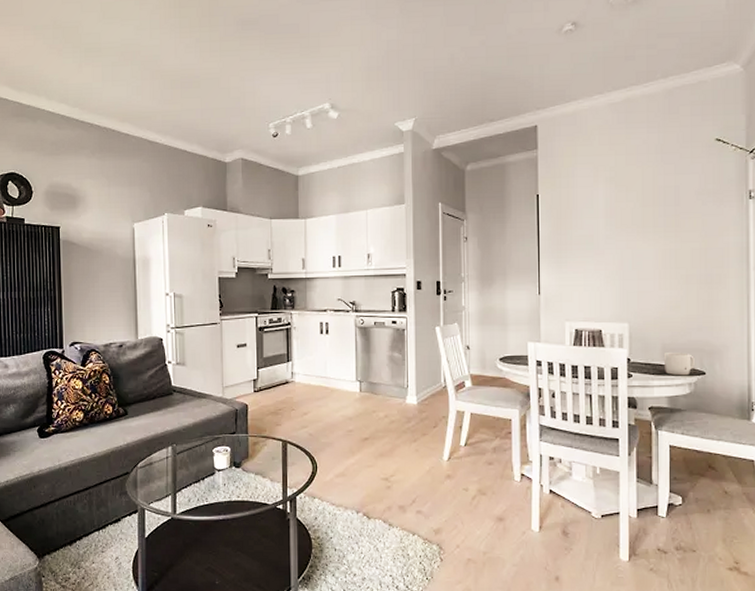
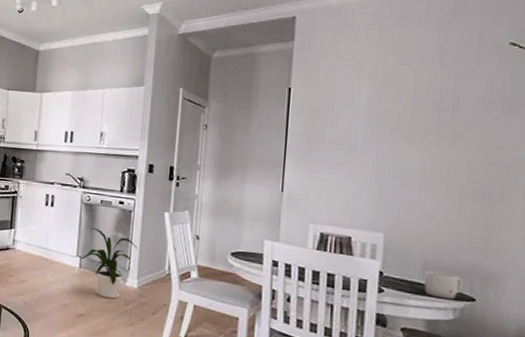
house plant: none [361,350,413,419] -> present [81,227,137,300]

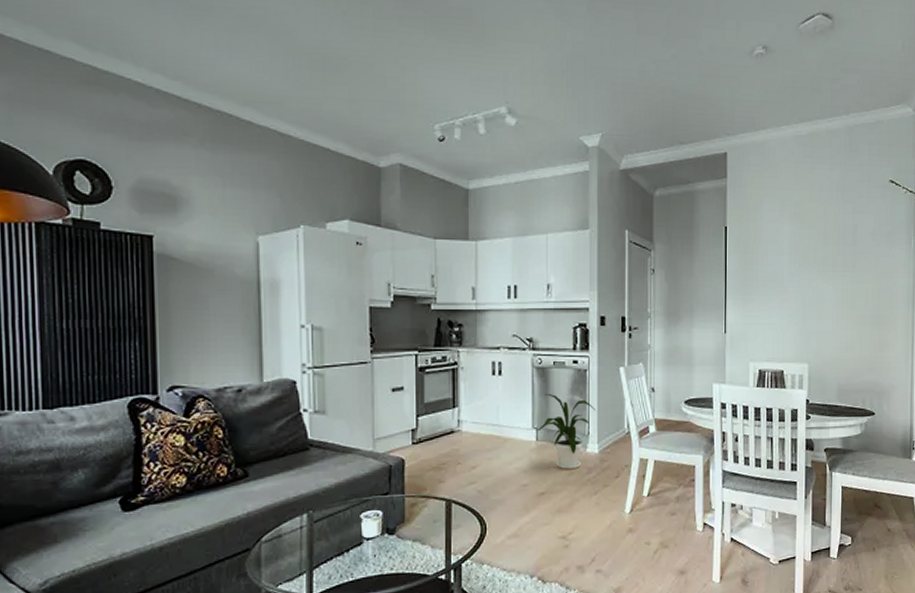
mug: present [423,271,463,300] -> none [838,393,866,417]

